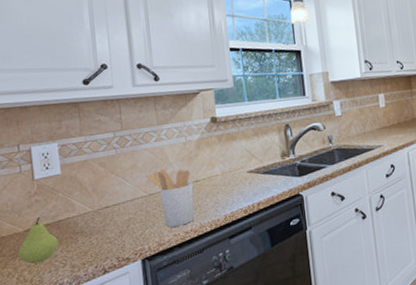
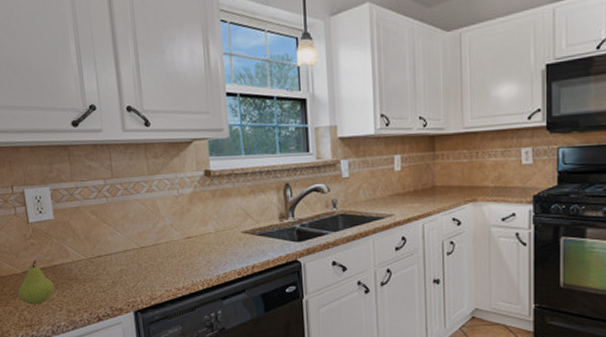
utensil holder: present [145,169,194,227] -> none [136,223,186,282]

